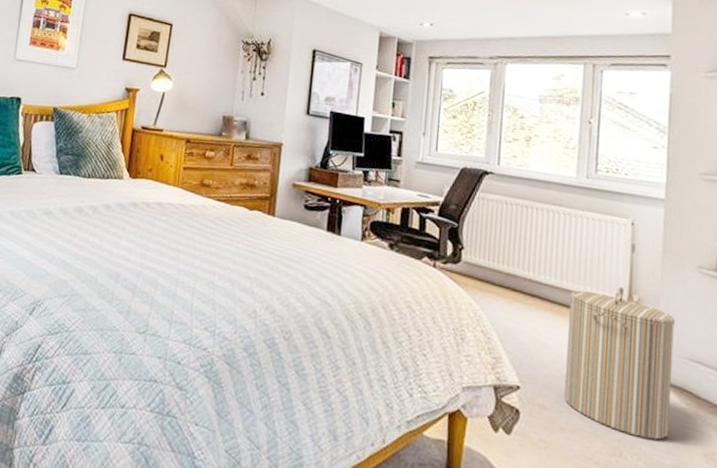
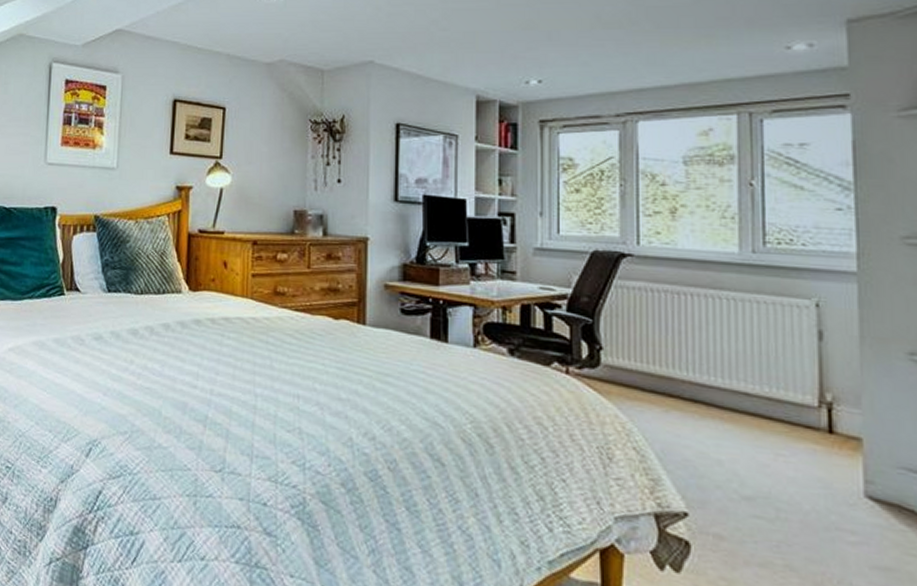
laundry hamper: present [564,286,676,440] -> none [742,383,887,572]

